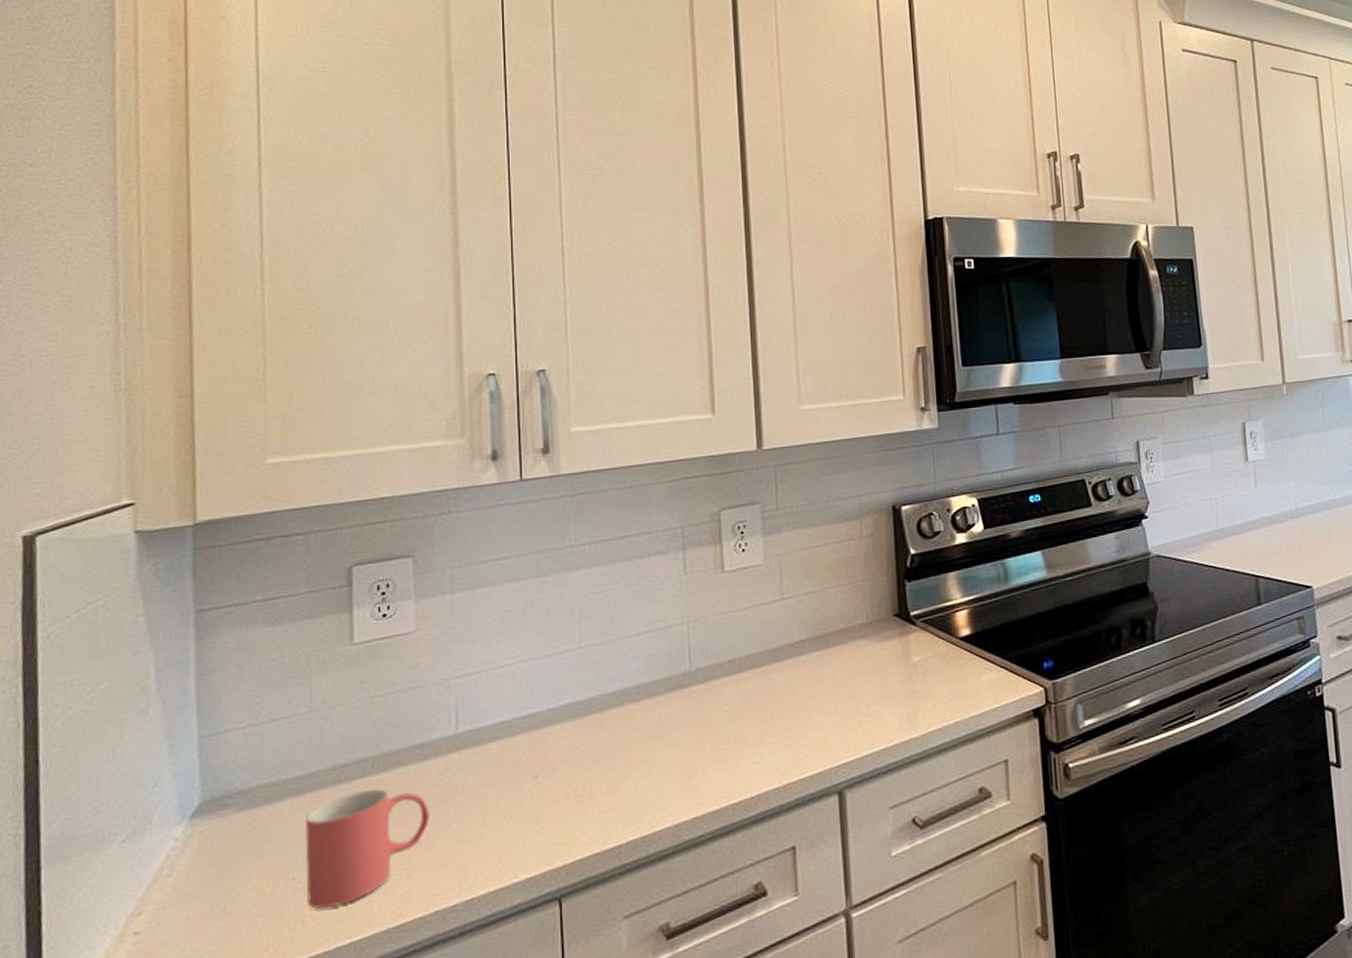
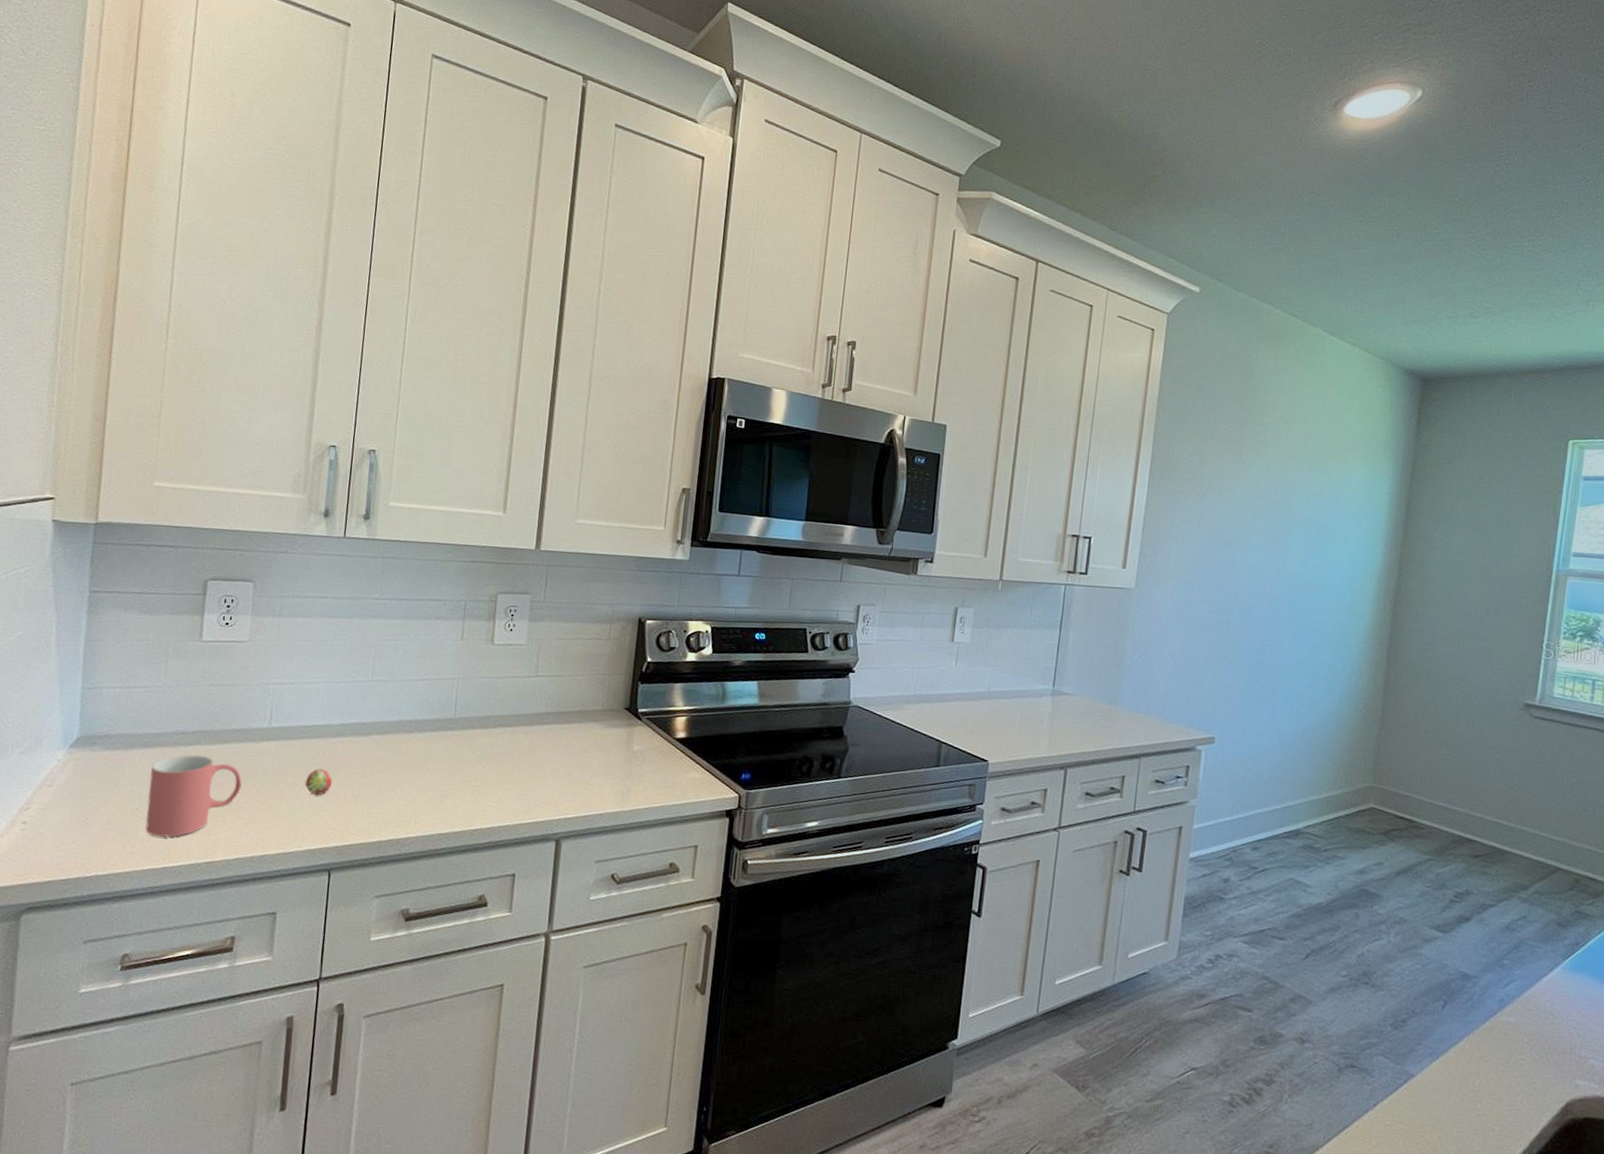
fruit: none [512,771,549,808] -> present [305,768,333,796]

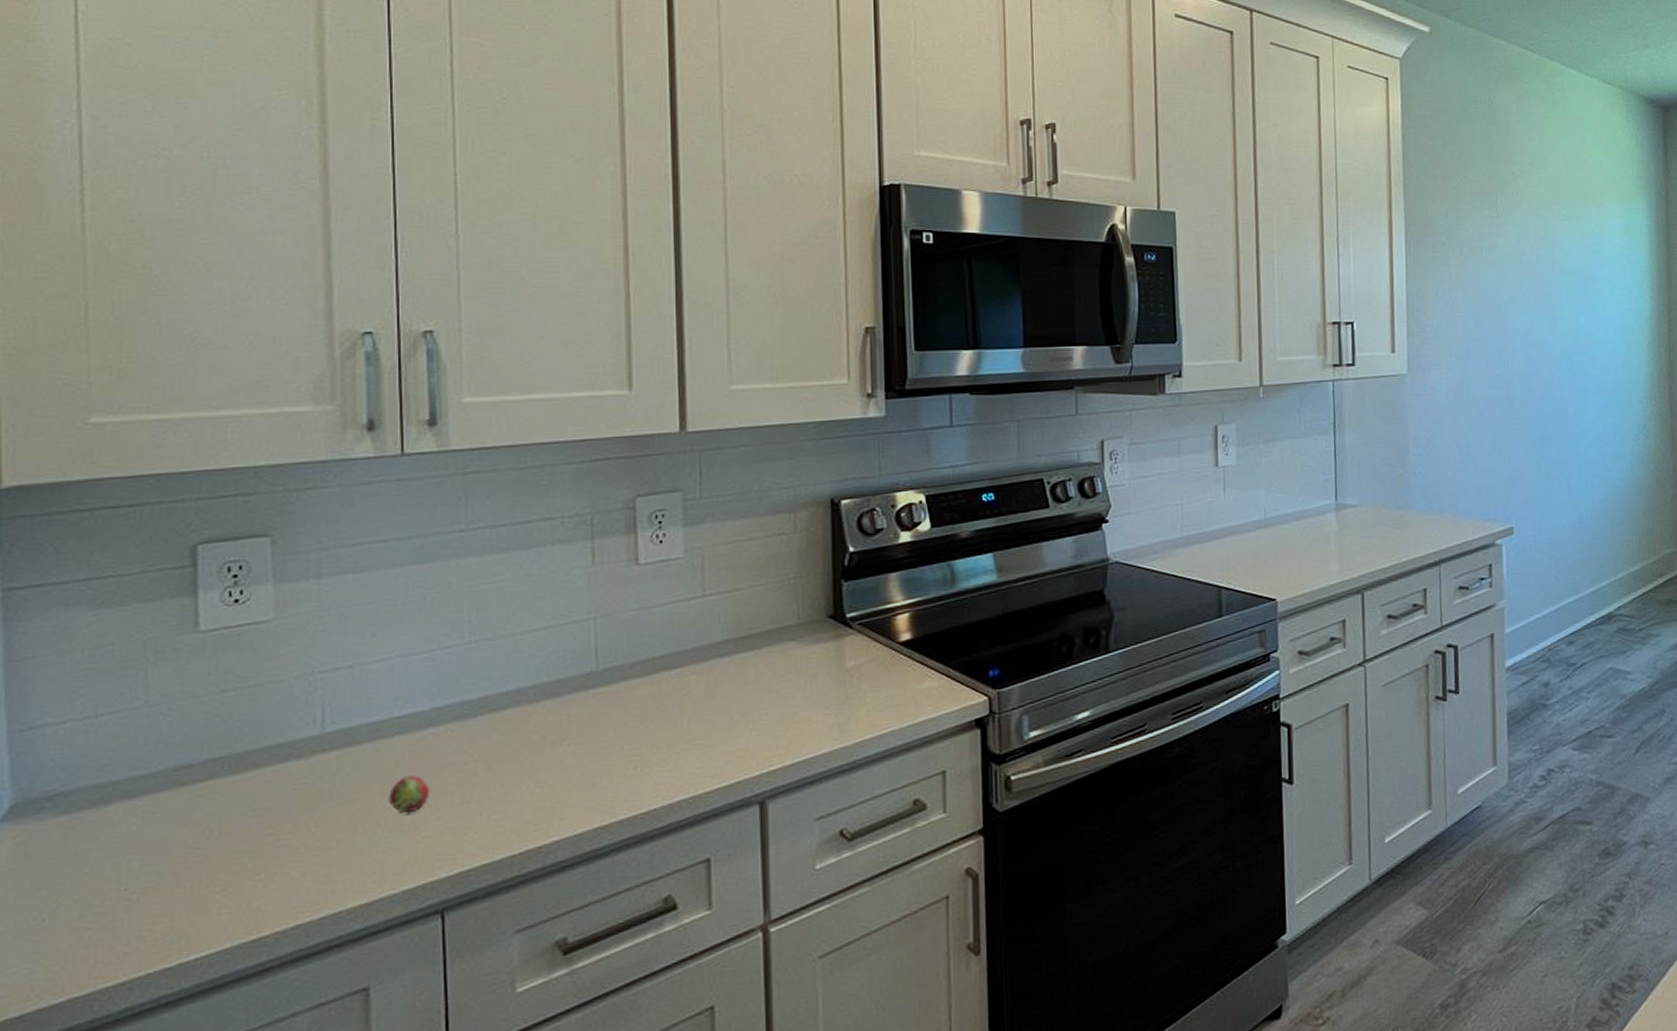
mug: present [145,754,242,837] -> none [141,792,290,923]

